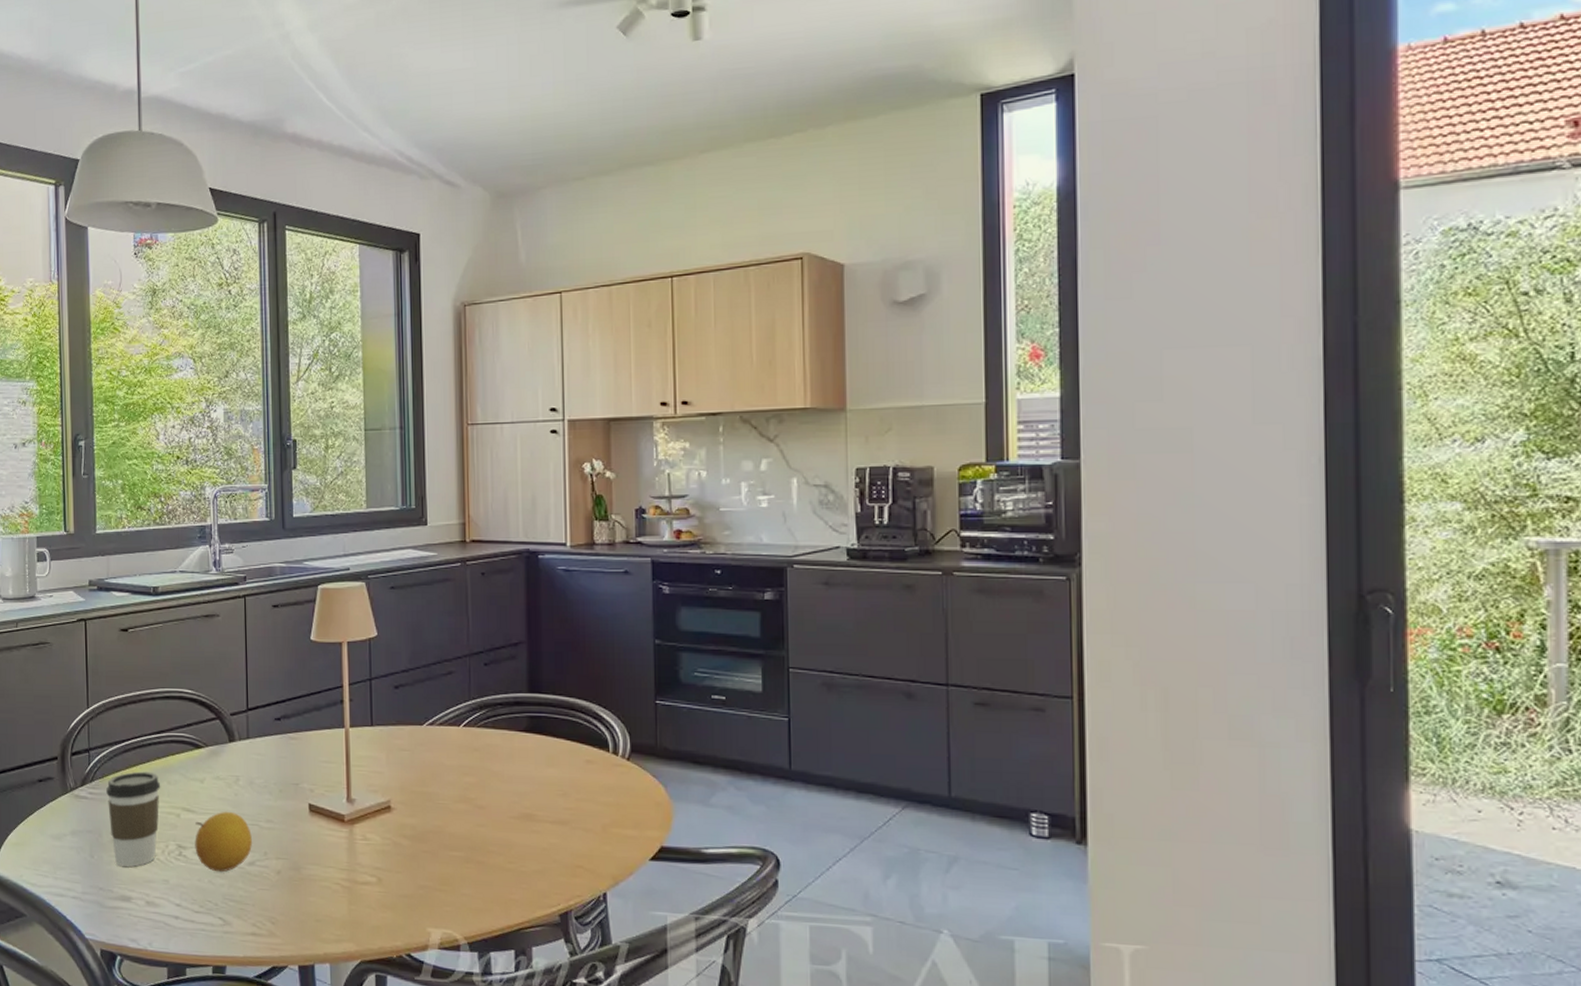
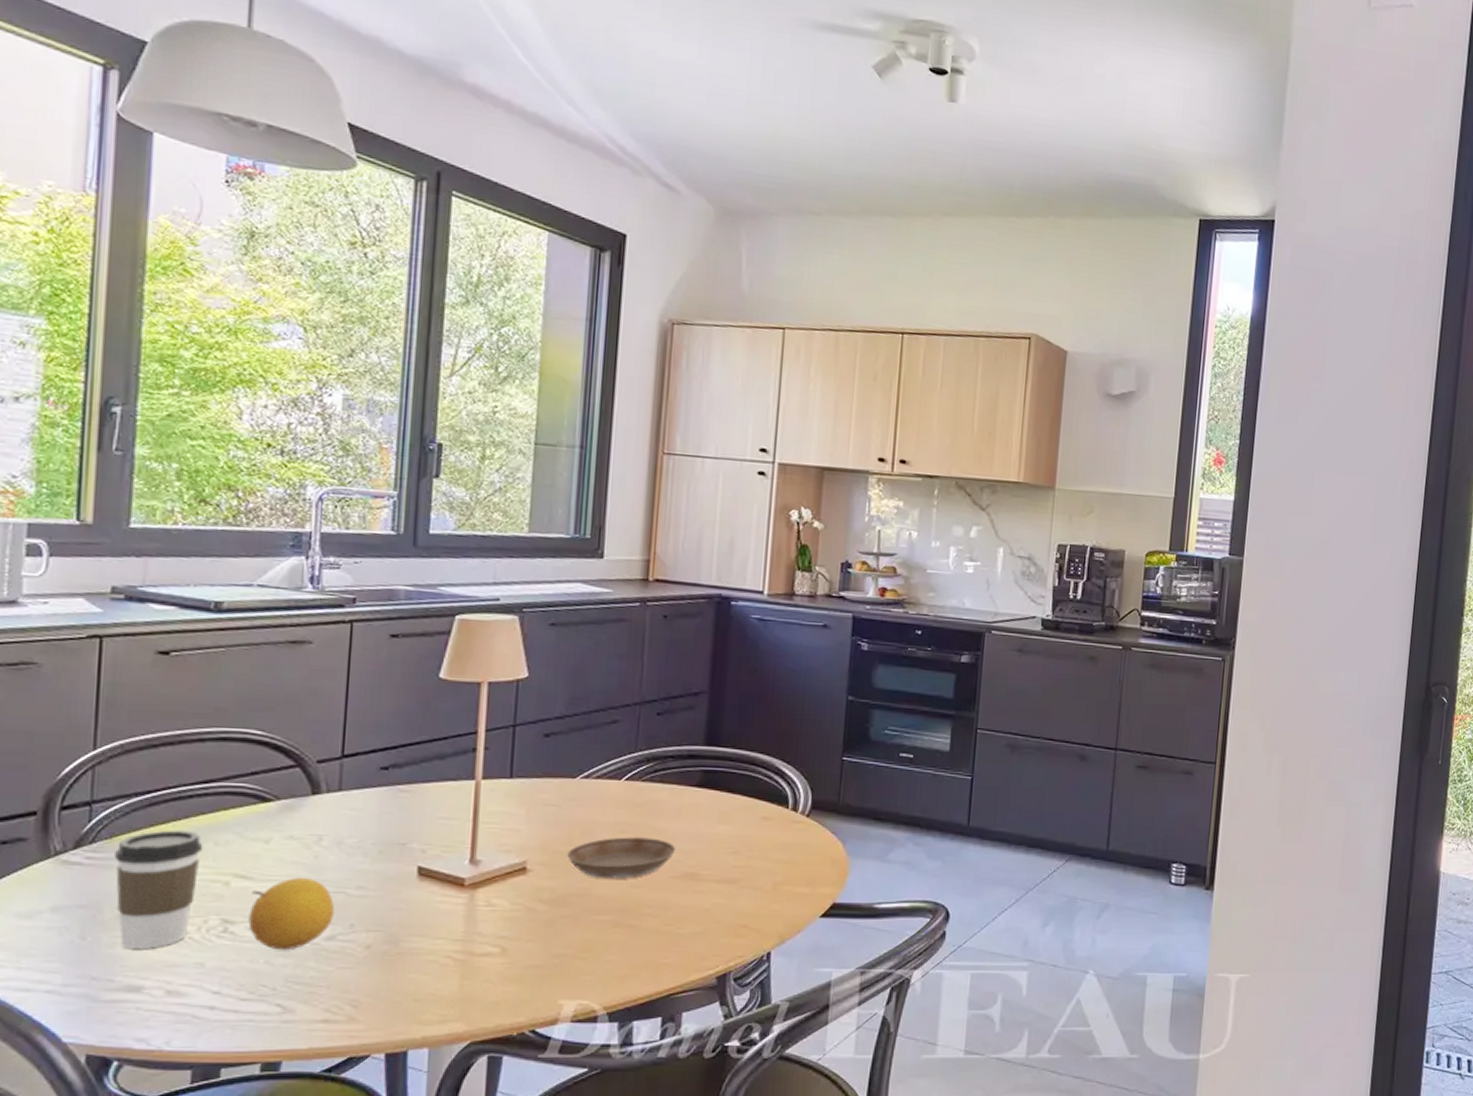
saucer: none [422,779,512,818] -> present [567,837,676,879]

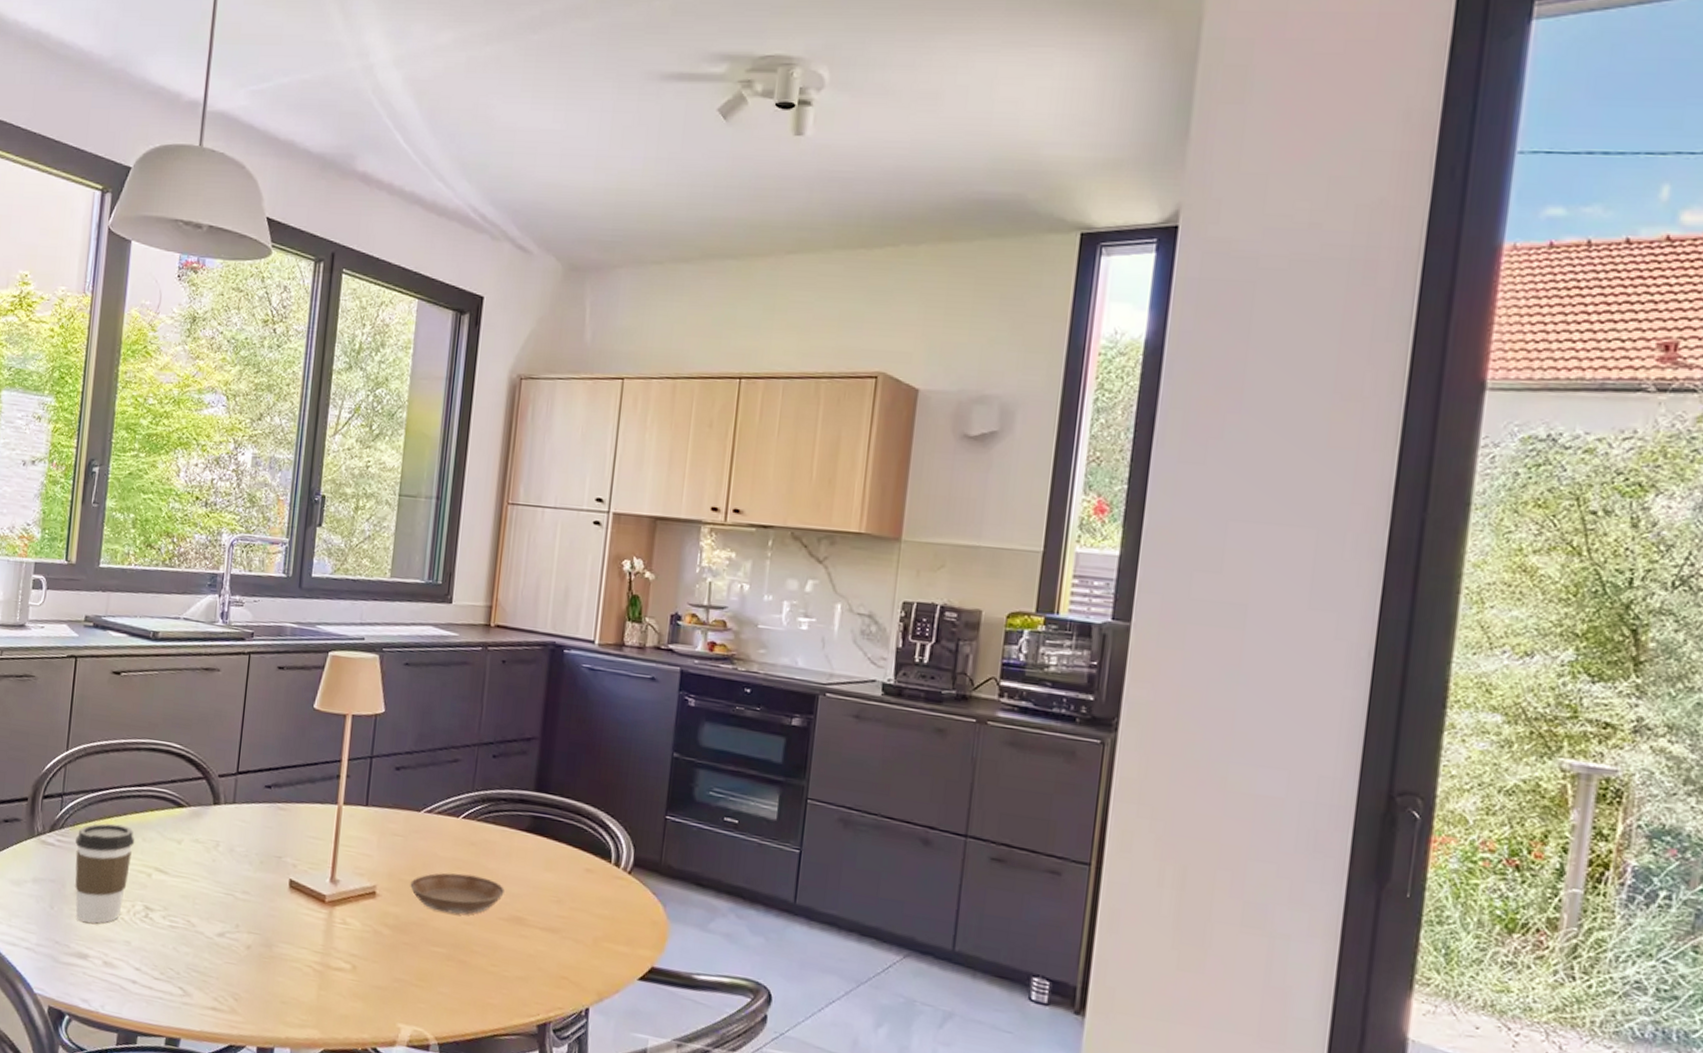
fruit: present [248,877,335,951] -> none [163,876,226,941]

